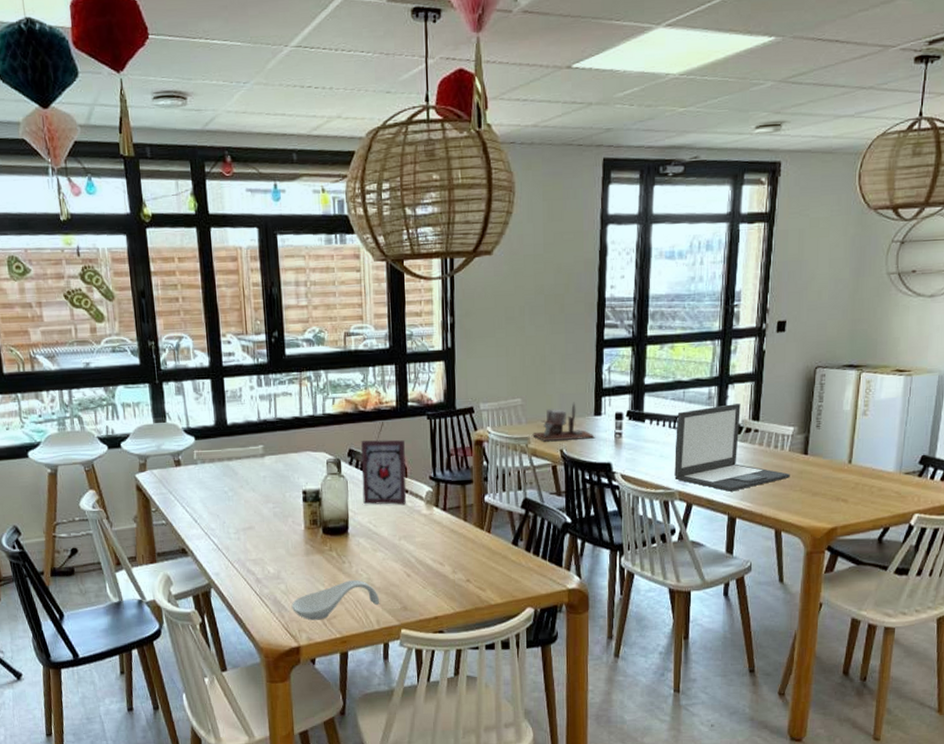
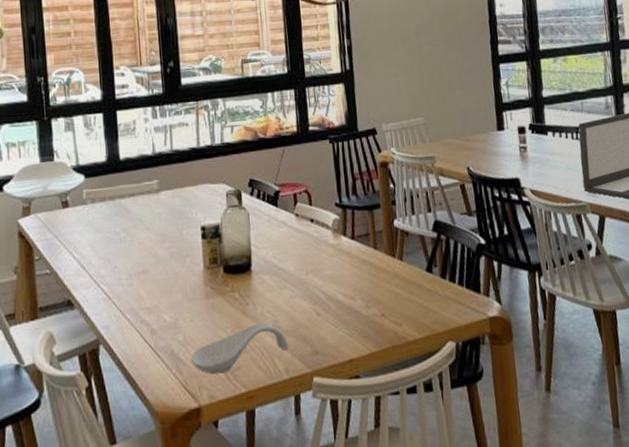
picture frame: present [361,439,407,505] -> none [262,166,312,238]
desk organizer: present [532,402,596,441] -> none [437,118,501,159]

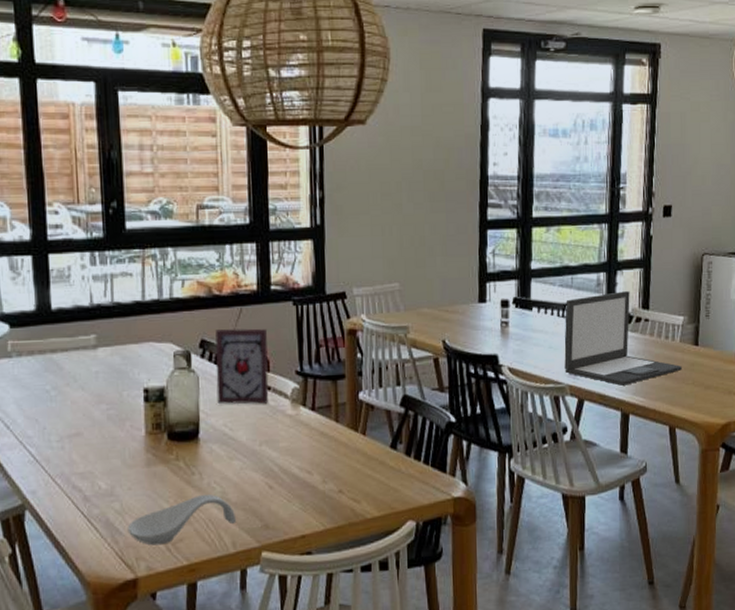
picture frame: none [262,166,312,238] -> present [215,328,269,405]

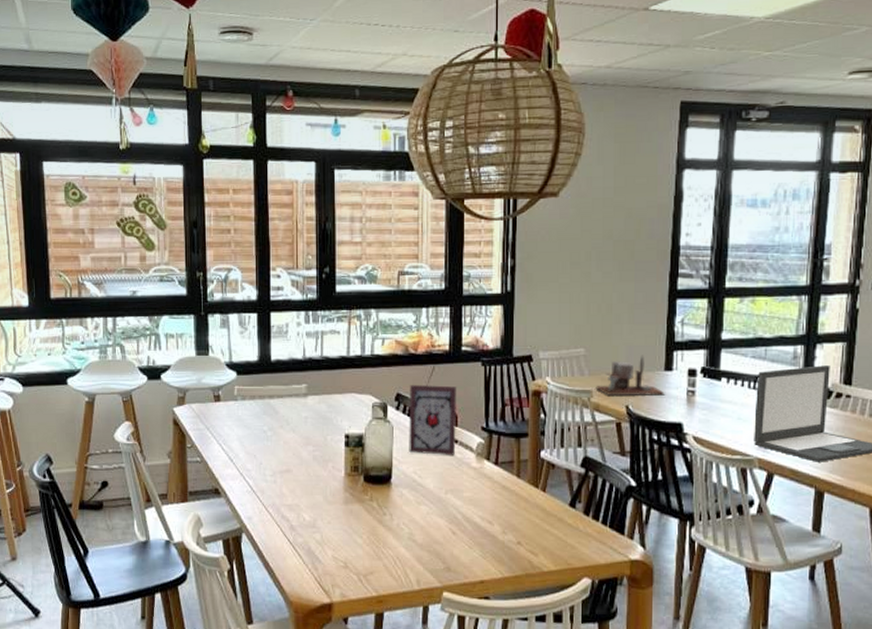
spoon rest: present [127,494,237,546] -> none [326,534,422,576]
desk organizer: none [412,287,481,331] -> present [595,355,666,397]

